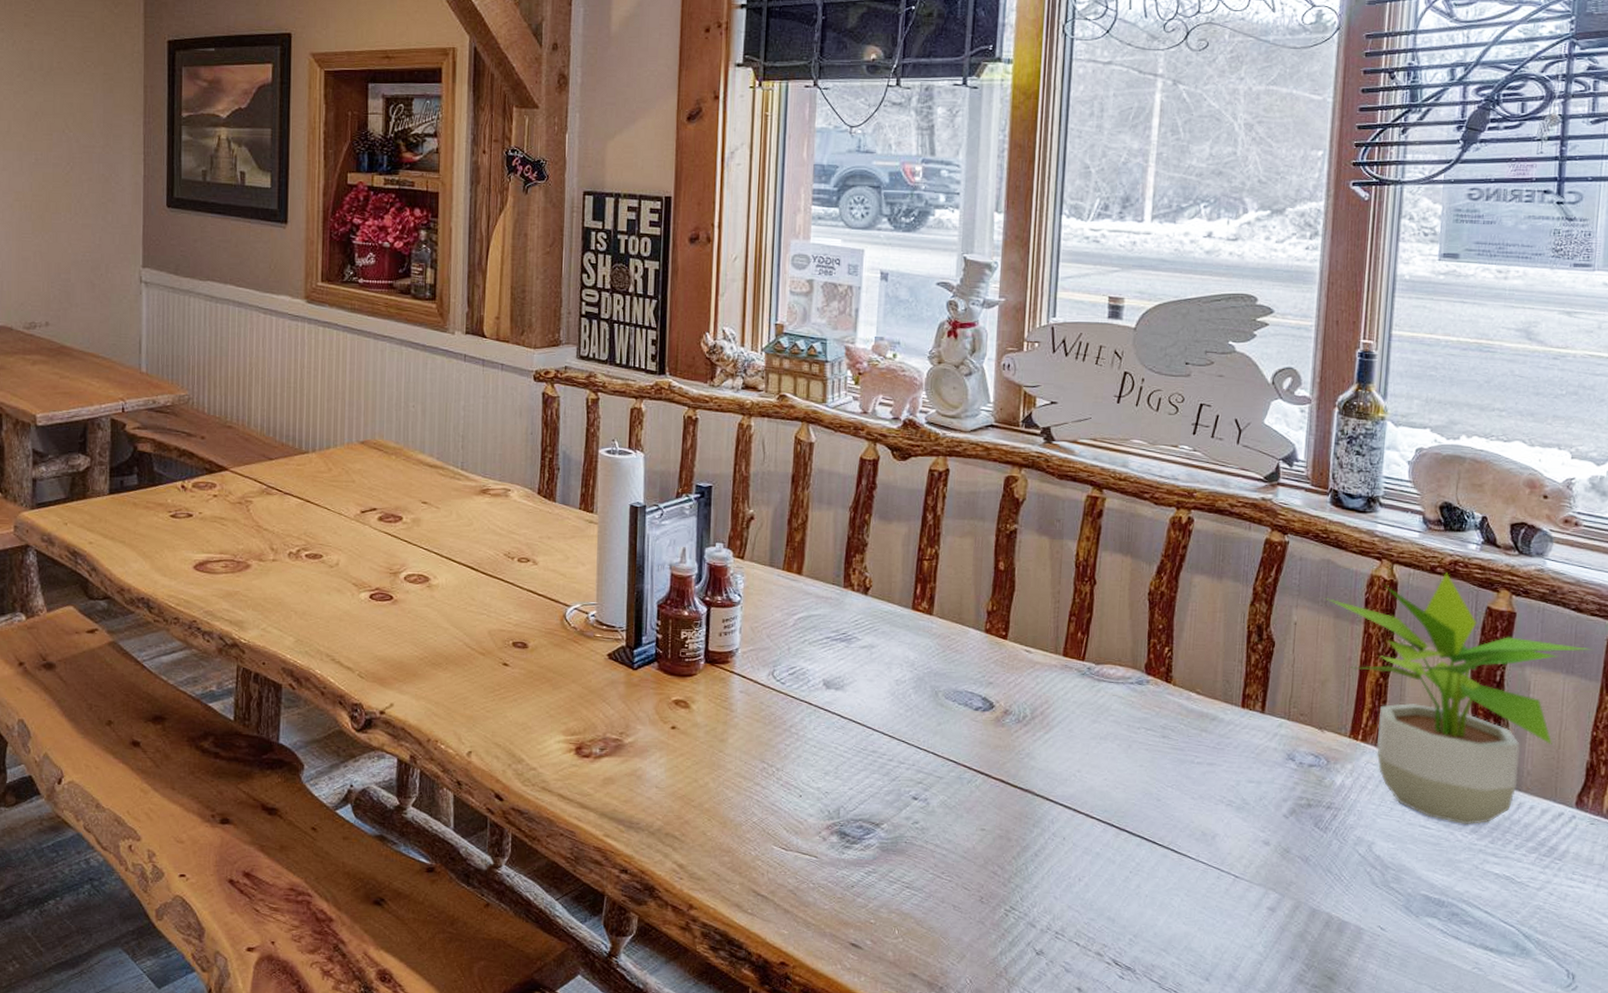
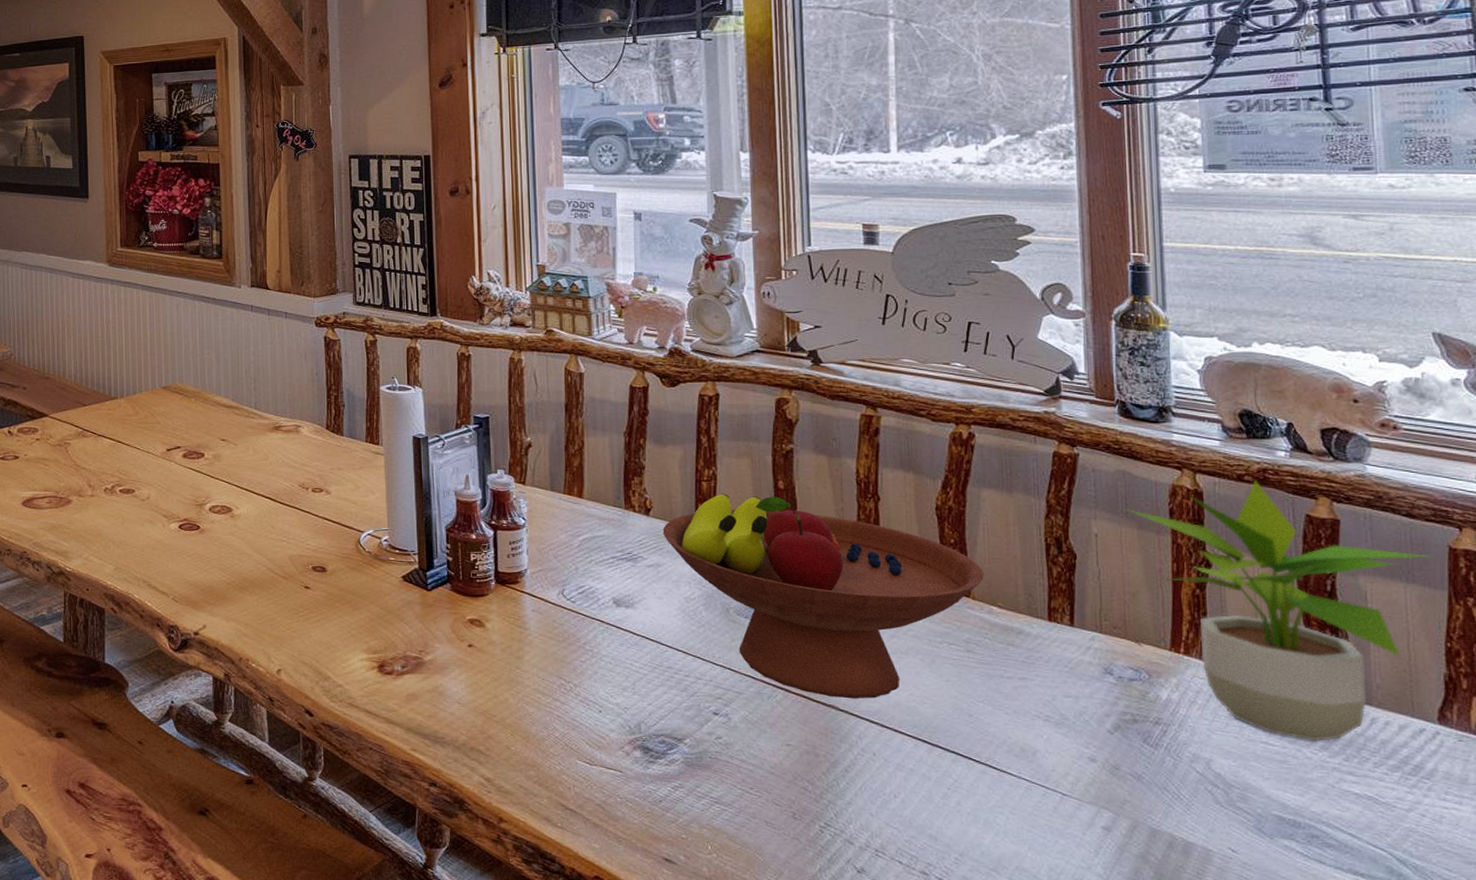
fruit bowl: none [879,573,1187,784] -> present [662,493,984,699]

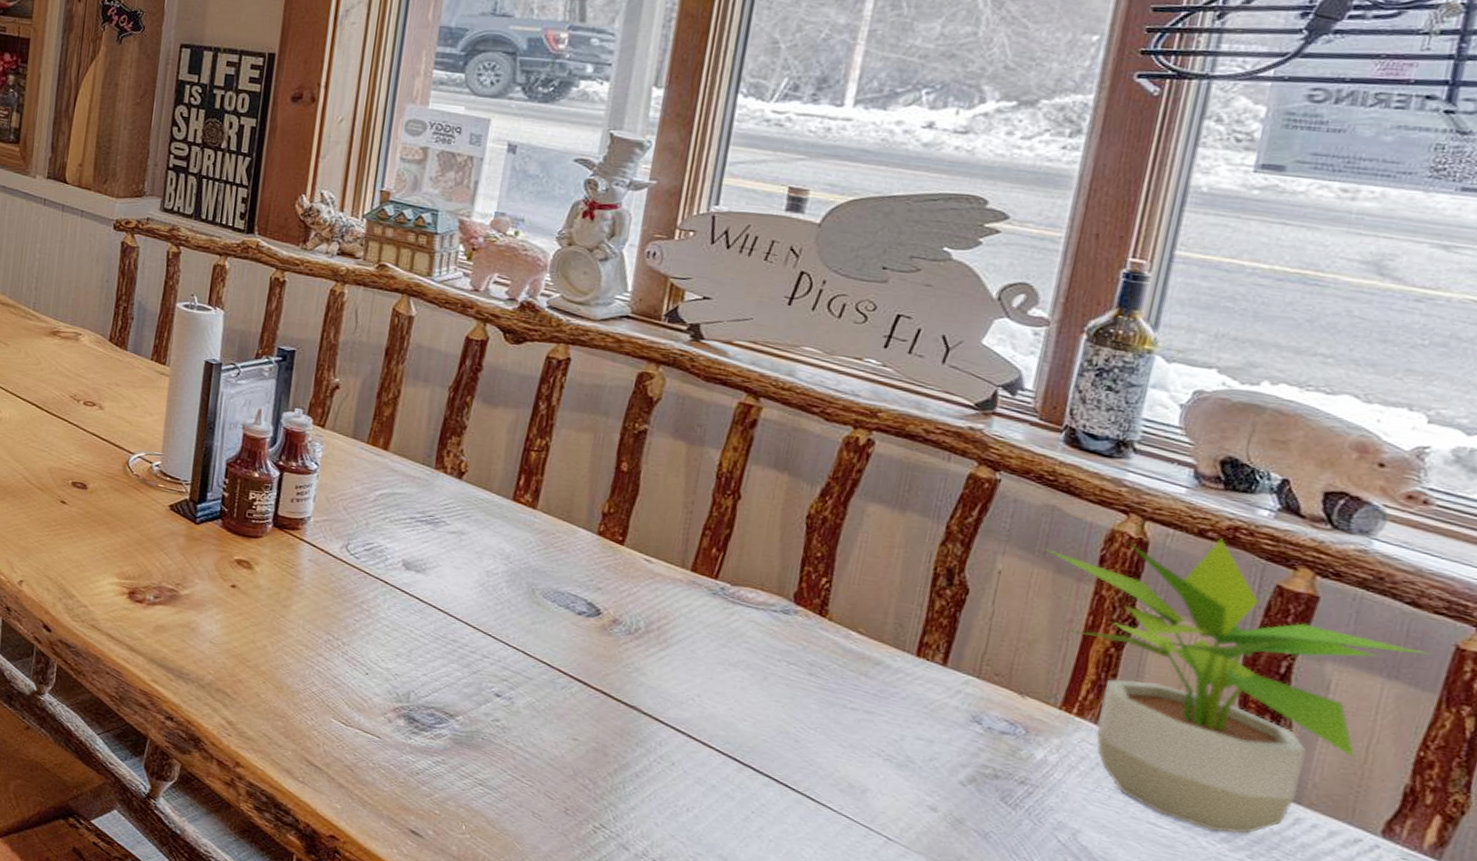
fruit bowl: present [662,493,984,699] -> none [473,467,850,707]

